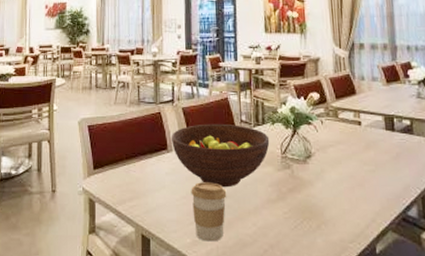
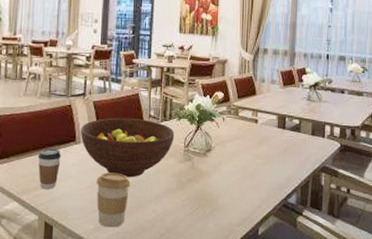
coffee cup: none [131,157,154,200] -> present [37,148,61,189]

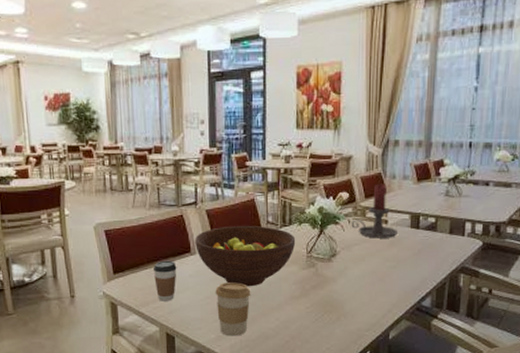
candle holder: none [225,86,266,137] -> present [351,183,397,239]

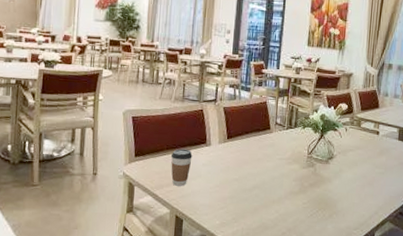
fruit bowl: present [195,225,296,287] -> none [211,123,299,180]
coffee cup: present [215,282,251,336] -> none [224,174,256,224]
candle holder: present [351,183,397,239] -> none [348,99,387,148]

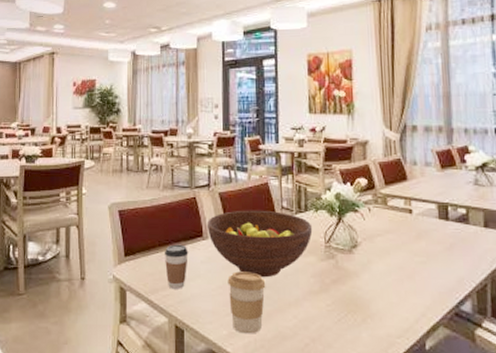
fruit bowl: none [211,123,299,180] -> present [208,210,313,278]
coffee cup: none [224,174,256,224] -> present [227,271,266,334]

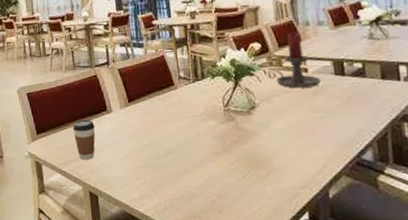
fruit bowl: present [208,210,313,278] -> none [110,81,211,144]
coffee cup: present [227,271,266,334] -> none [134,139,171,195]
candle holder: none [372,170,424,230] -> present [267,31,321,88]

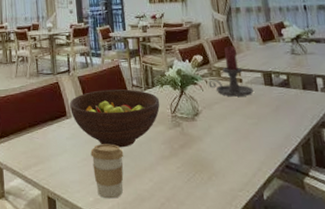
coffee cup: present [72,119,96,160] -> none [34,124,55,164]
fruit bowl: none [110,81,211,144] -> present [70,89,160,148]
coffee cup: none [134,139,171,195] -> present [90,143,124,199]

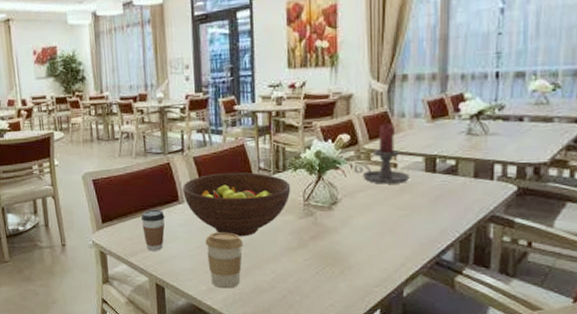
coffee cup: none [34,124,55,164] -> present [140,209,165,251]

